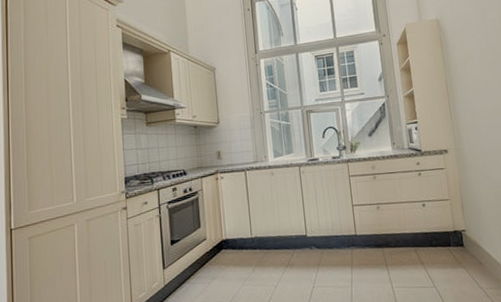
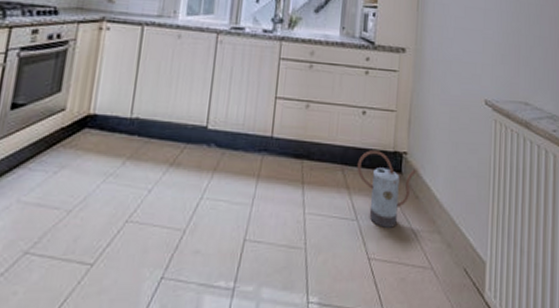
watering can: none [426,232,477,290] -> present [357,150,417,228]

